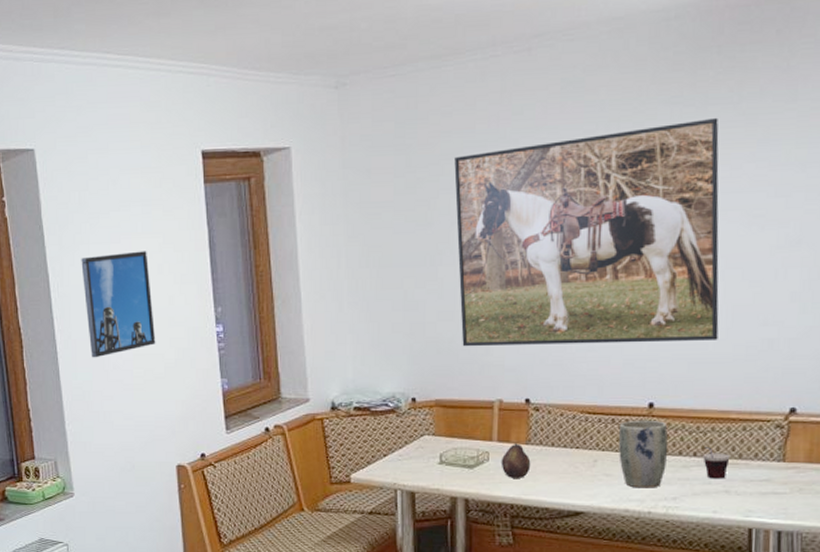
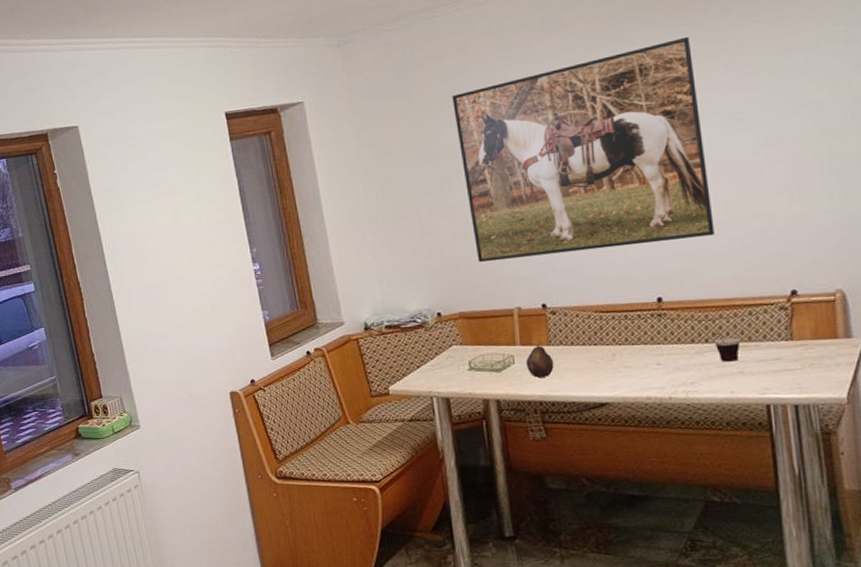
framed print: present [81,251,156,358] -> none [127,204,201,304]
plant pot: present [618,420,669,488] -> none [632,313,681,377]

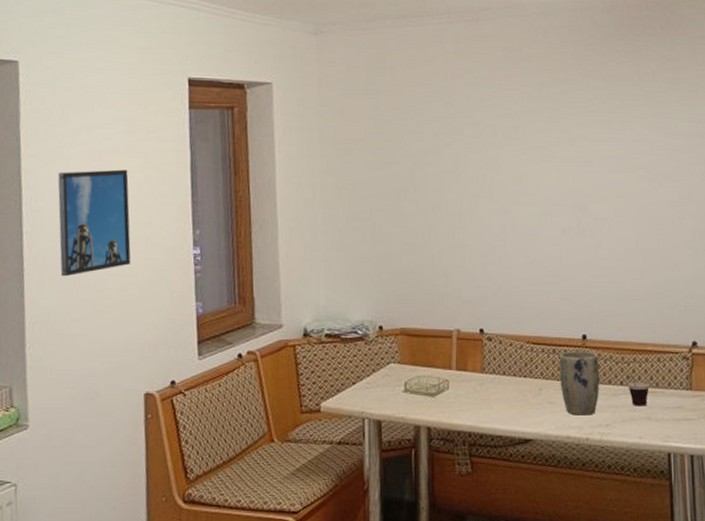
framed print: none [127,204,201,304] -> present [58,169,131,277]
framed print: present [452,36,715,263] -> none [417,91,634,280]
fruit: present [525,345,554,378] -> none [459,372,486,406]
plant pot: none [632,313,681,377] -> present [559,350,600,415]

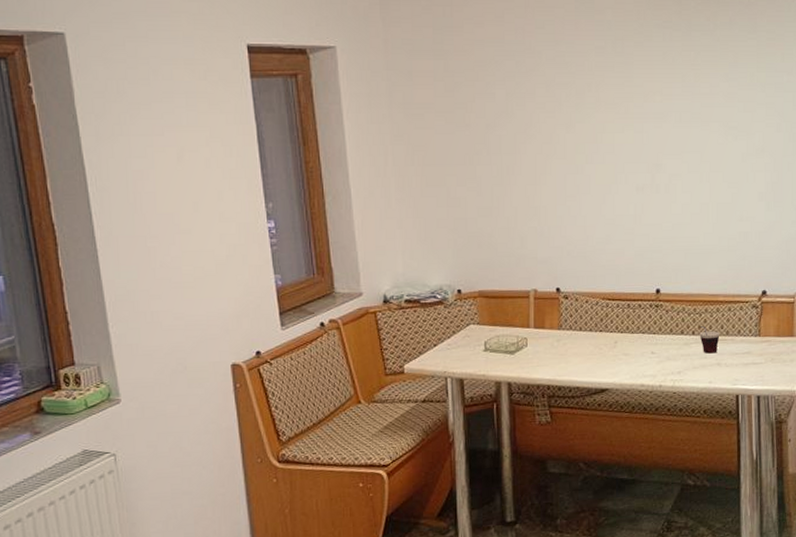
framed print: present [58,169,131,277] -> none [121,144,206,256]
plant pot: present [559,350,600,415] -> none [633,304,673,365]

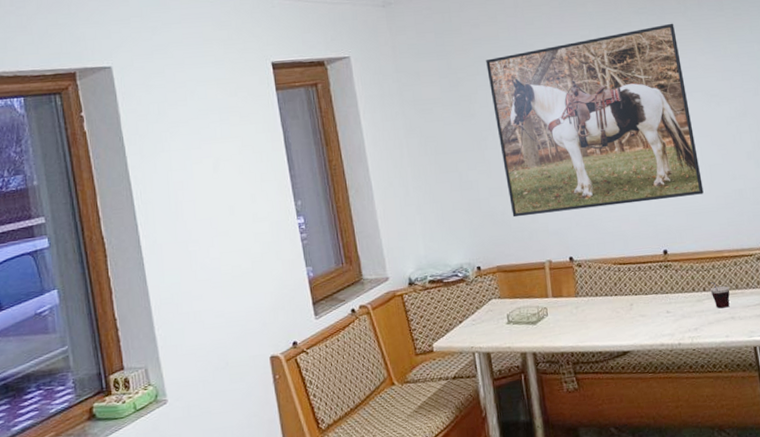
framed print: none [487,42,707,241] -> present [486,23,704,218]

